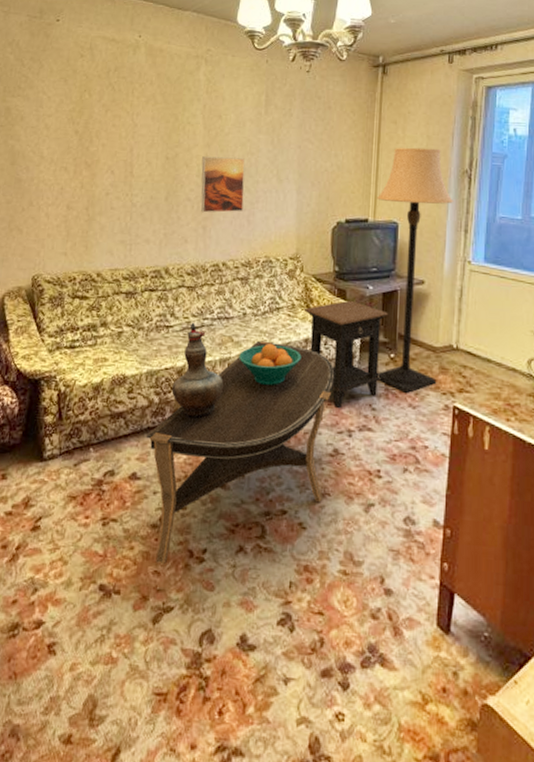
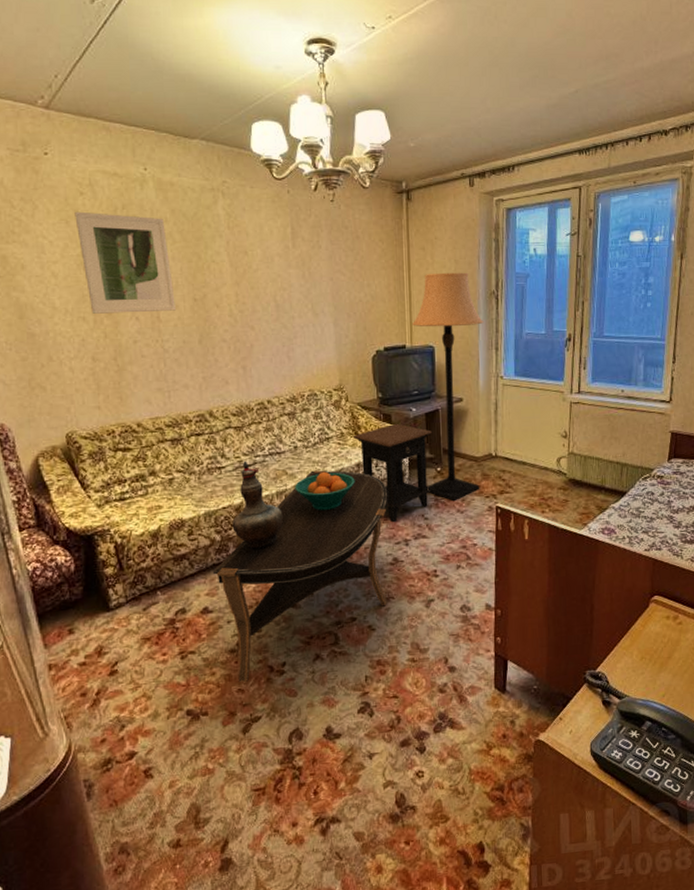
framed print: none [72,71,150,167] -> present [75,211,177,314]
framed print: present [201,156,245,213] -> none [232,294,283,353]

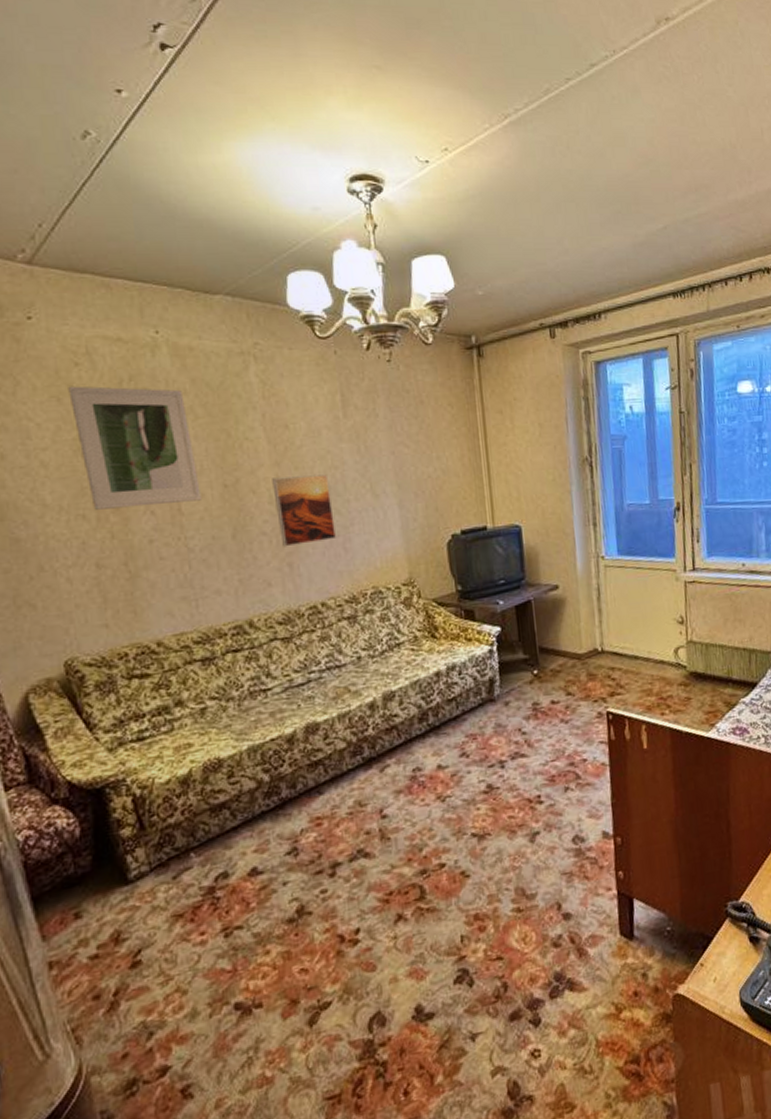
coffee table: present [212,470,388,683] -> none [260,682,484,960]
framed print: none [232,294,283,353] -> present [272,474,337,547]
decorative vase: present [232,460,283,549] -> none [283,679,348,789]
fruit bowl: present [295,472,355,510] -> none [360,685,435,734]
side table: present [353,423,433,523] -> none [430,620,527,742]
lamp: present [412,272,484,502] -> none [493,437,586,710]

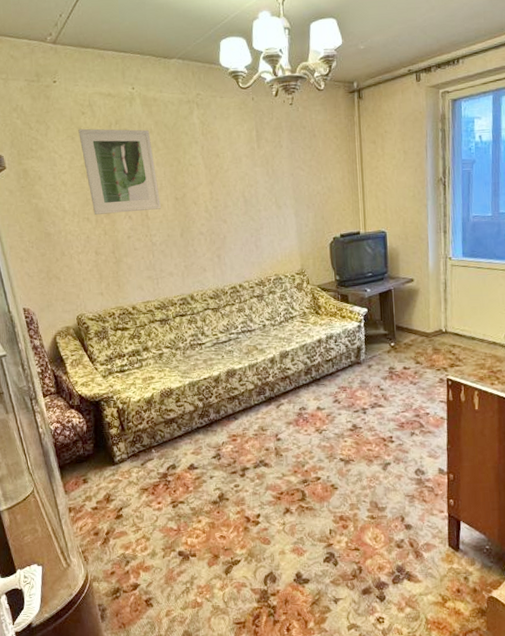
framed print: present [272,474,337,547] -> none [207,191,251,244]

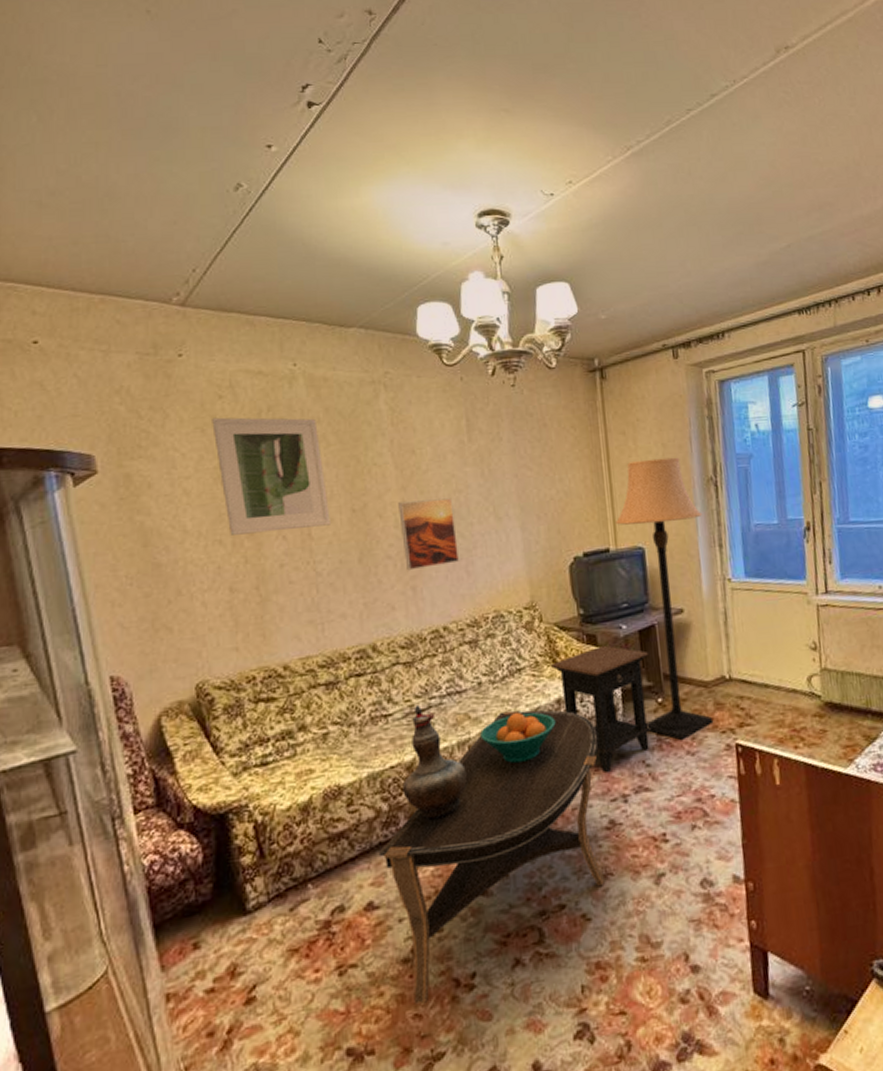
coffee table: none [196,345,349,531] -> present [378,709,606,1005]
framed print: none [207,191,251,244] -> present [398,498,460,571]
decorative vase: none [212,337,255,415] -> present [402,704,467,820]
fruit bowl: none [264,347,317,381] -> present [480,712,556,763]
side table: none [314,302,386,393] -> present [551,645,651,774]
lamp: none [366,162,433,374] -> present [616,457,714,741]

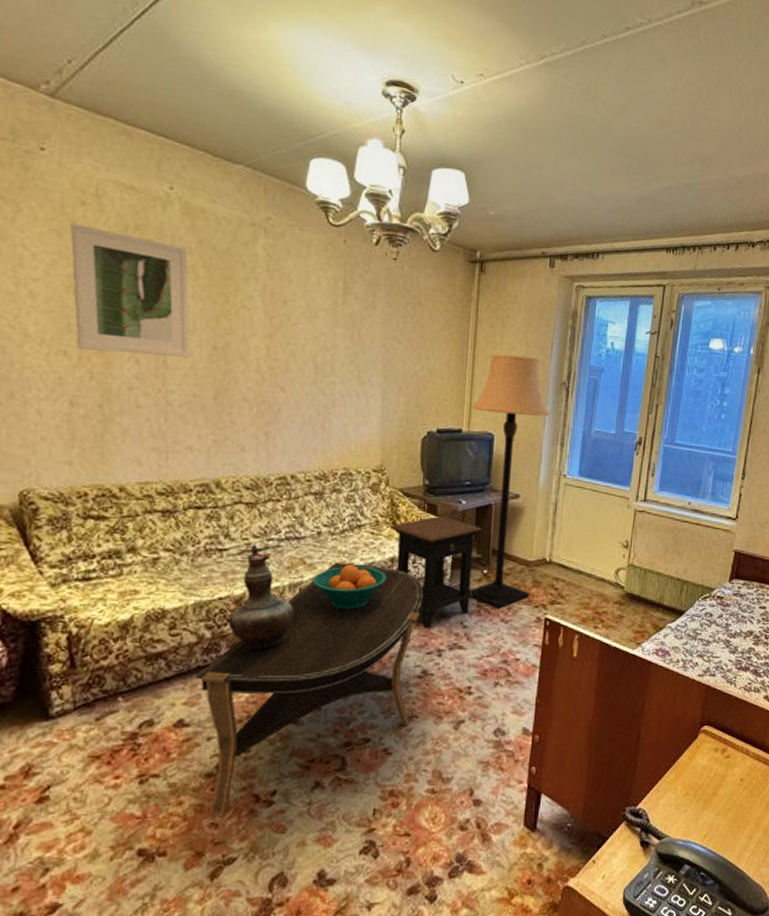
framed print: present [398,498,460,571] -> none [261,348,318,417]

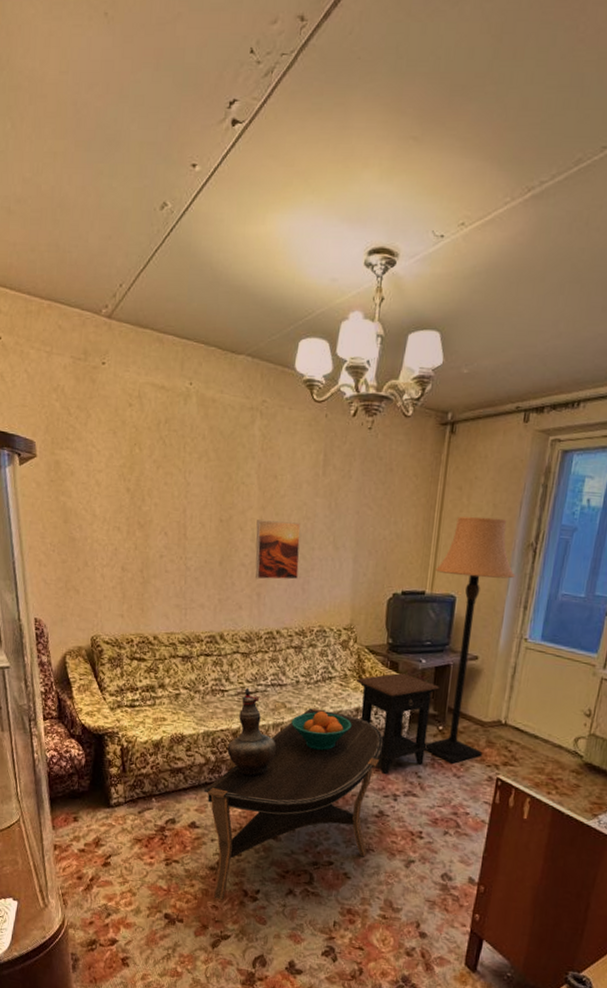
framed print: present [70,223,190,358] -> none [122,422,203,530]
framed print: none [261,348,318,417] -> present [255,519,301,580]

